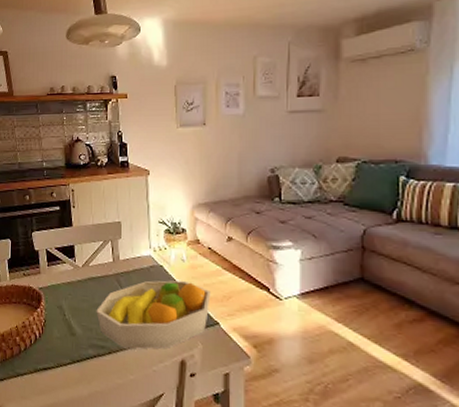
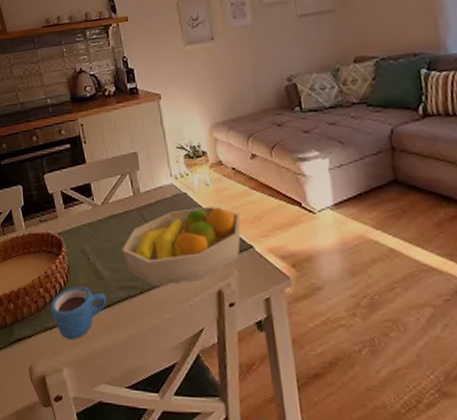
mug: none [24,339,77,388] -> present [50,286,107,339]

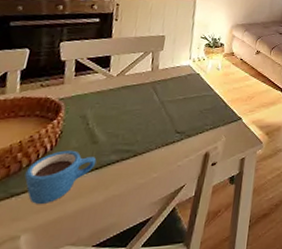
fruit bowl: present [121,205,241,286] -> none [125,85,238,150]

